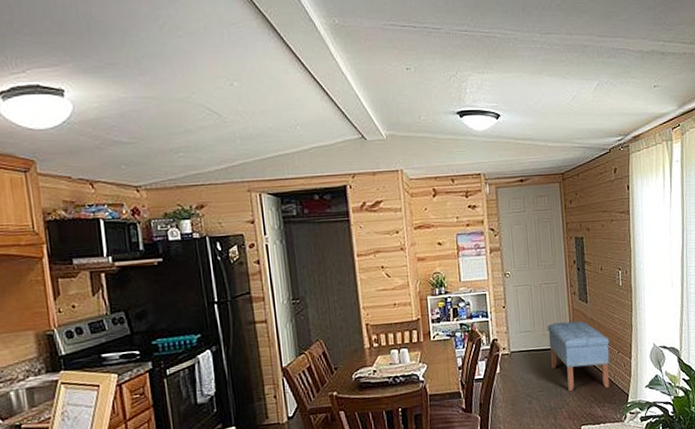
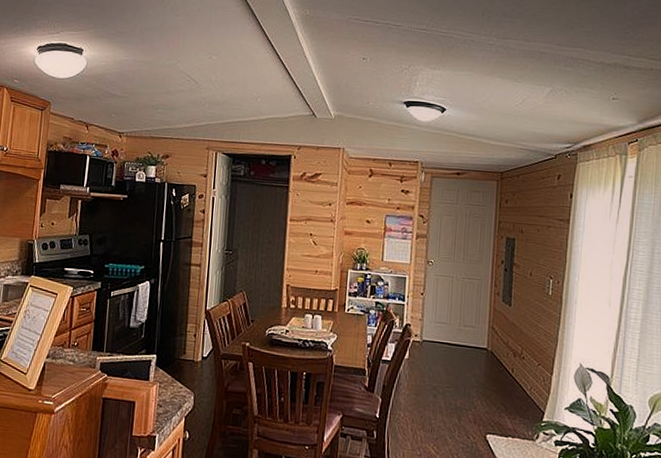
bench: present [548,321,610,391] -> none [462,320,530,400]

